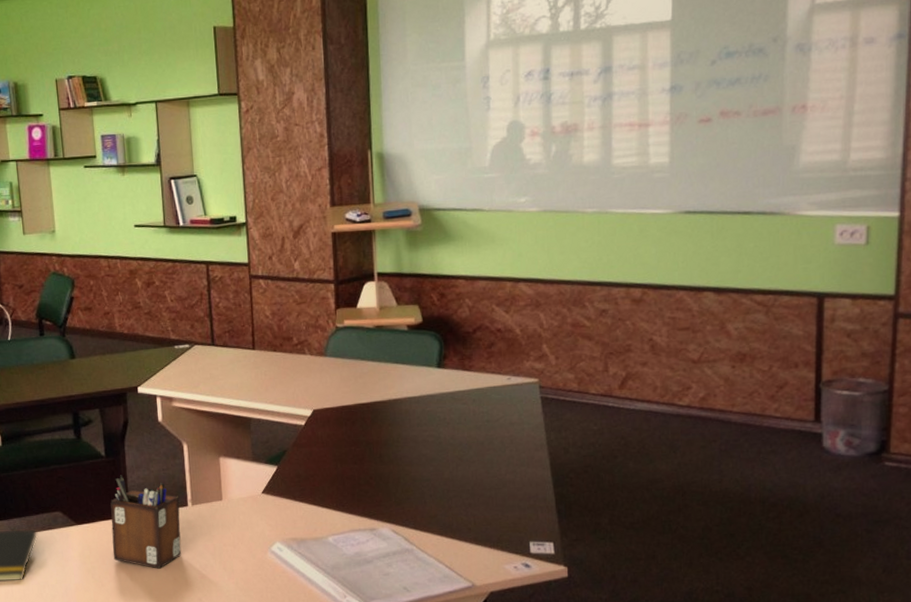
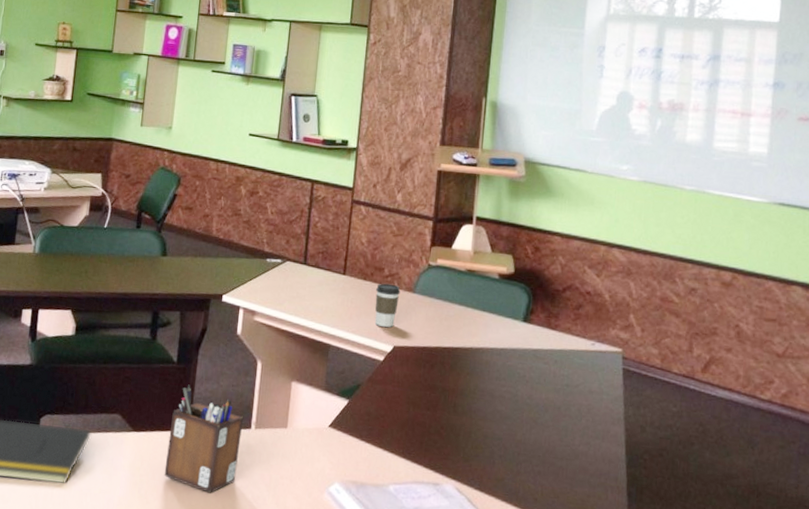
coffee cup: none [287,351,312,393] -> present [374,283,401,327]

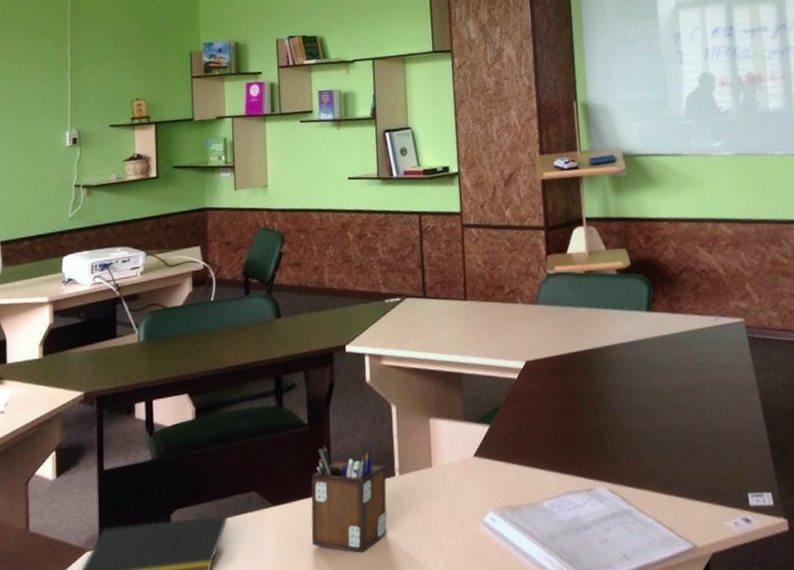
coffee cup: present [374,283,401,327] -> none [499,300,524,345]

